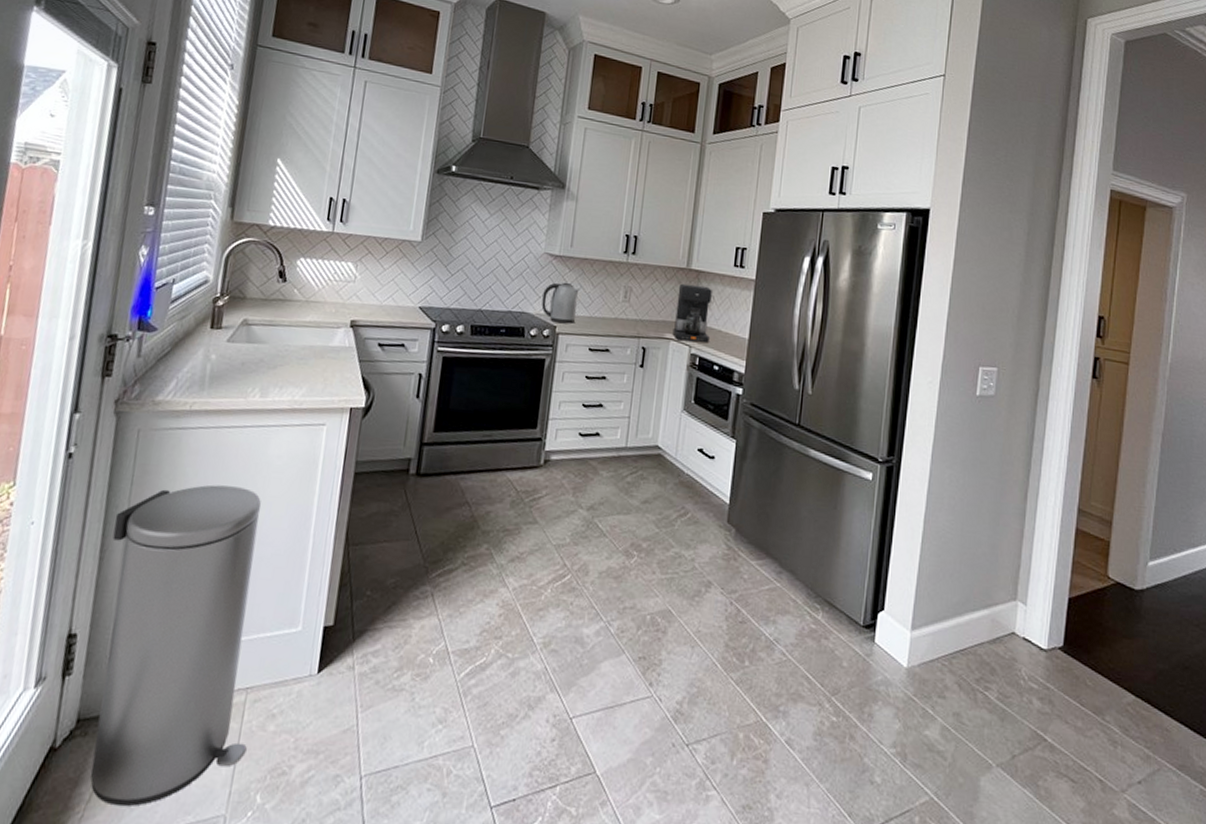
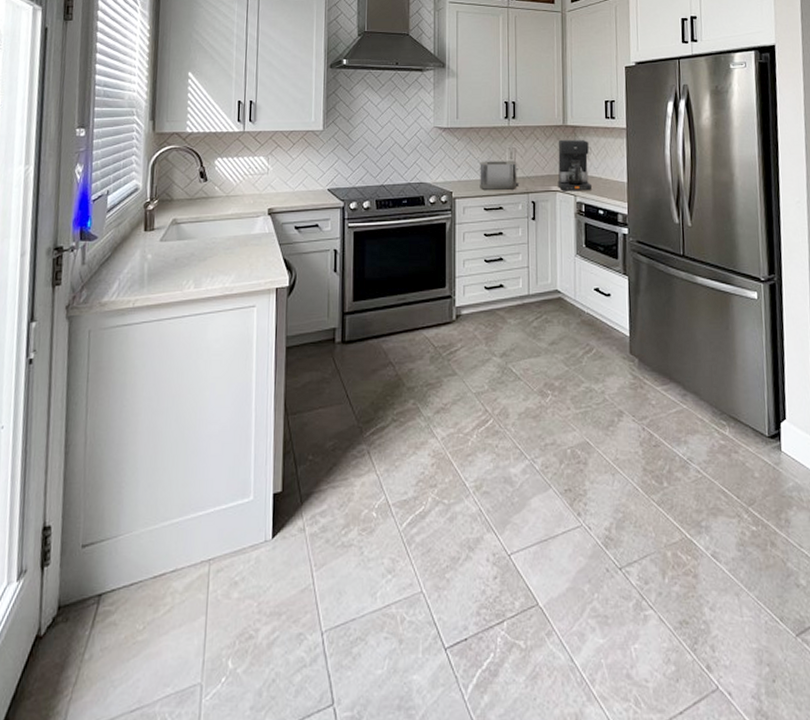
pedal bin: present [90,484,262,806] -> none [74,373,215,684]
kettle: present [541,282,580,324] -> none [437,151,469,189]
toaster: none [587,296,632,333] -> present [480,160,519,191]

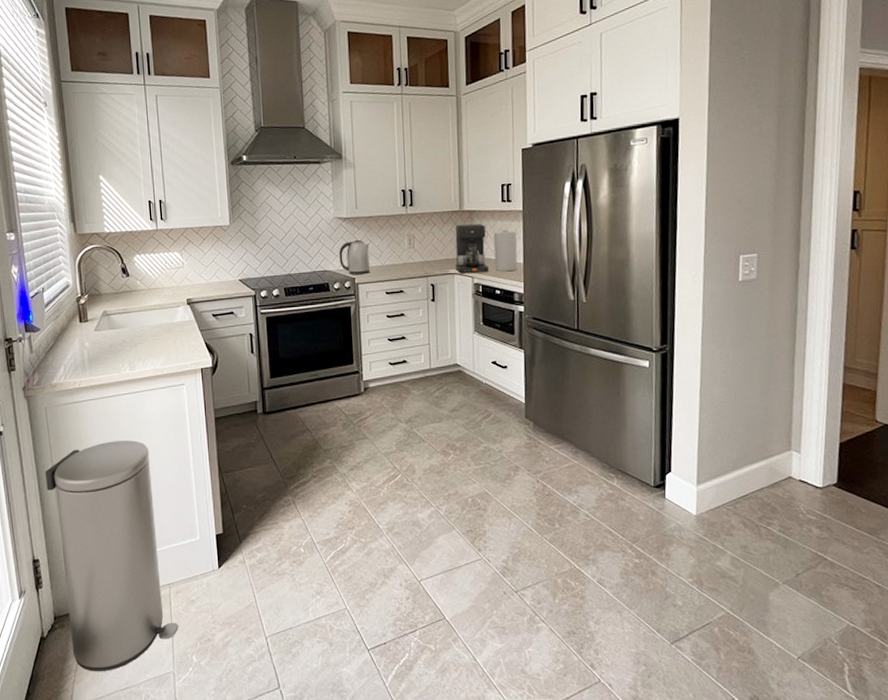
pedal bin: none [74,373,215,684] -> present [44,440,179,671]
kettle: none [437,151,469,189] -> present [339,239,370,275]
toaster: present [480,160,519,191] -> none [380,246,418,276]
paper towel holder: none [596,146,621,191] -> present [493,229,518,272]

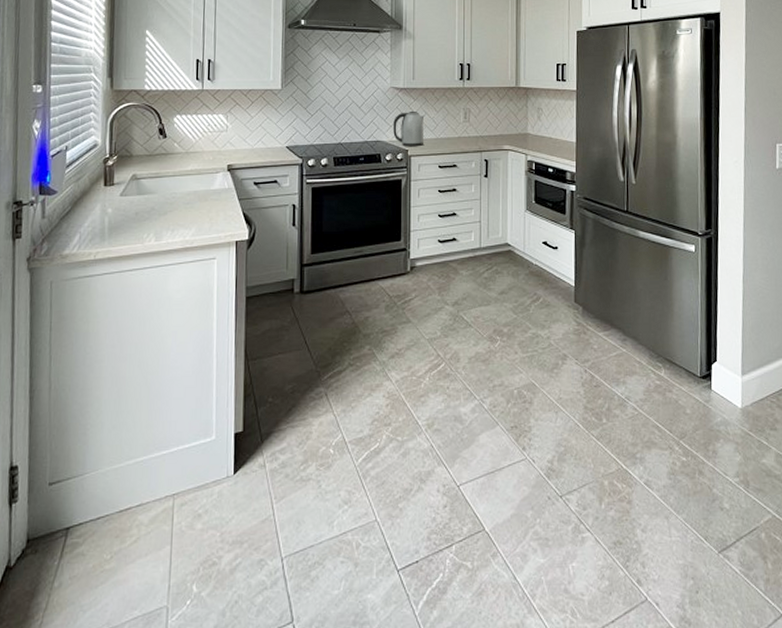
pedal bin: present [44,440,179,671] -> none [39,321,179,609]
coffee maker: present [455,223,488,274] -> none [510,100,542,150]
paper towel holder: present [493,229,518,272] -> none [547,108,571,150]

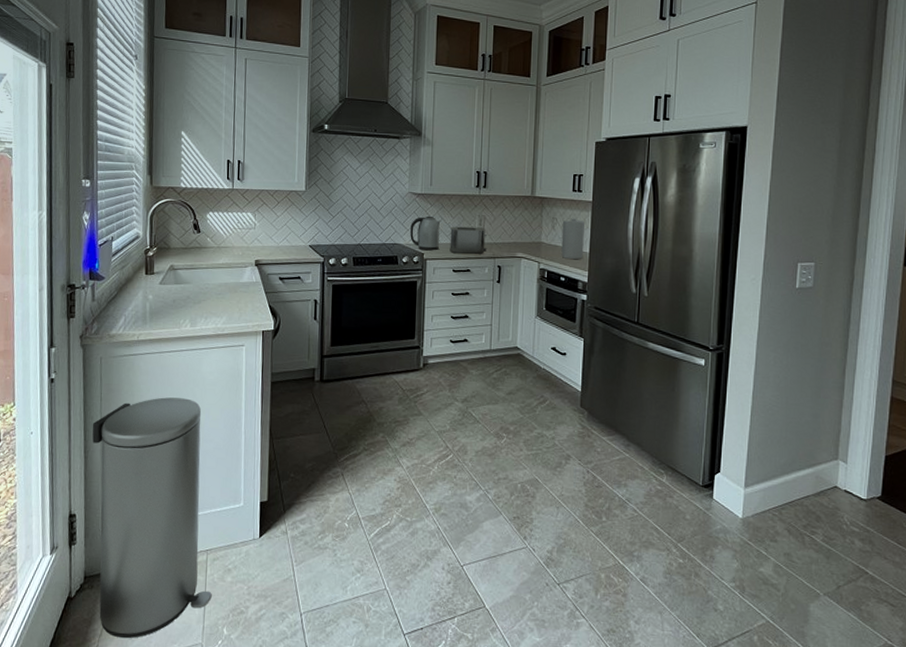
pedal bin: none [39,321,179,609] -> present [92,397,212,638]
toaster: none [435,120,472,149] -> present [450,226,487,255]
paper towel holder: none [547,108,571,150] -> present [561,218,586,260]

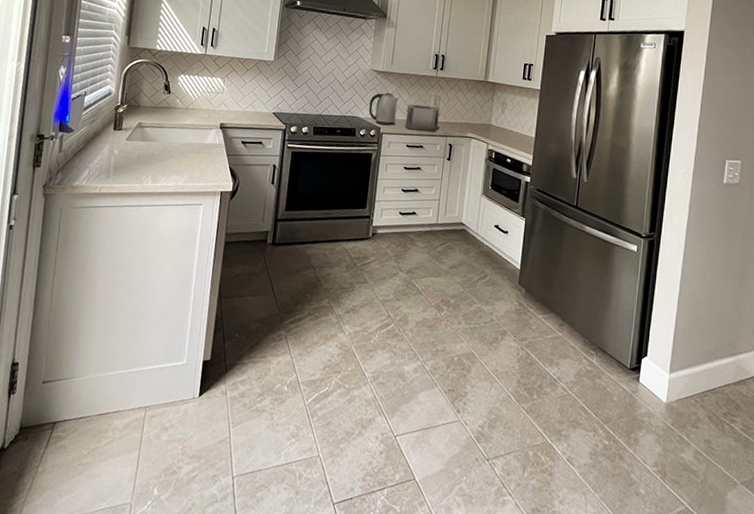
pedal bin: present [92,397,212,638] -> none [30,250,155,494]
paper towel holder: present [561,218,586,260] -> none [509,104,533,144]

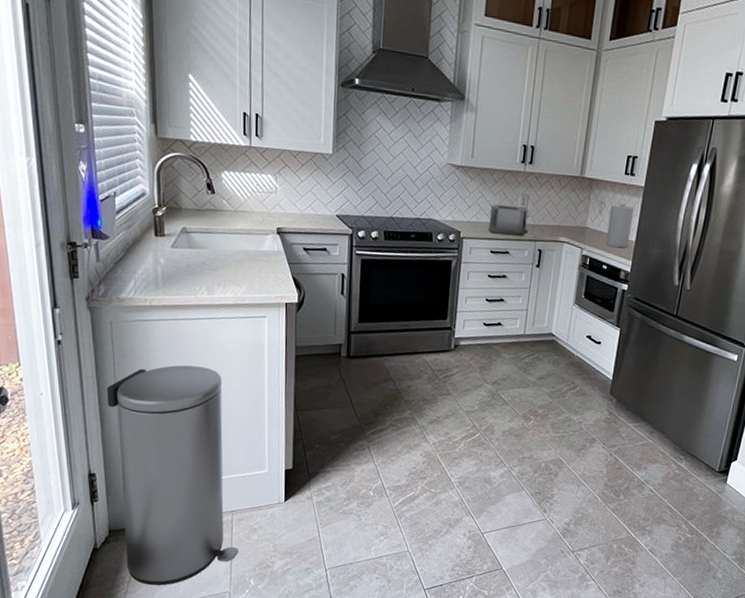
pedal bin: none [30,250,155,494] -> present [106,365,238,586]
kettle: present [369,92,399,126] -> none [447,191,481,230]
paper towel holder: none [509,104,533,144] -> present [605,203,635,249]

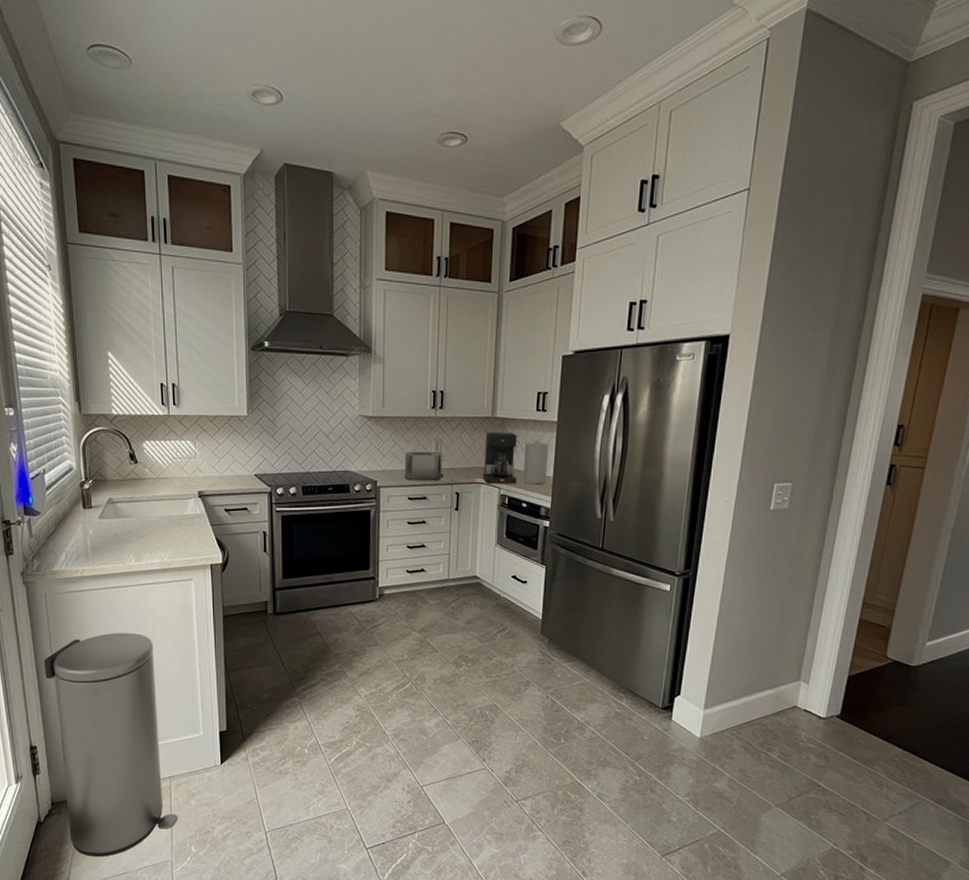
coffee maker: none [566,191,604,246] -> present [482,431,517,484]

